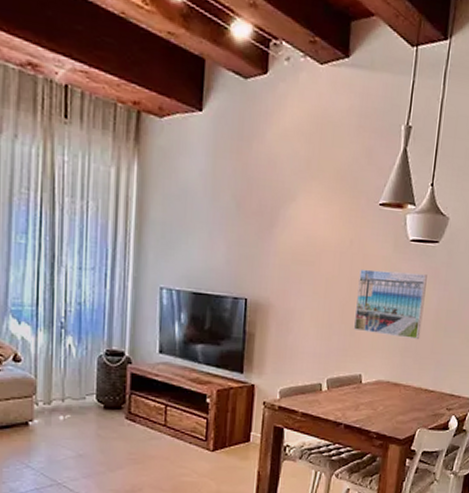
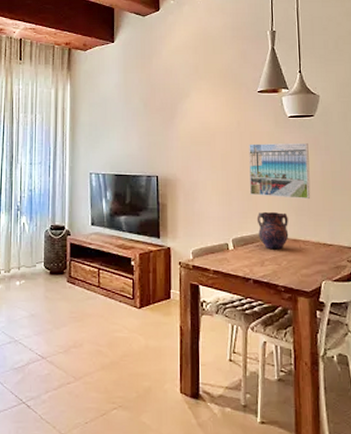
vase: none [357,350,392,394] -> present [256,211,289,250]

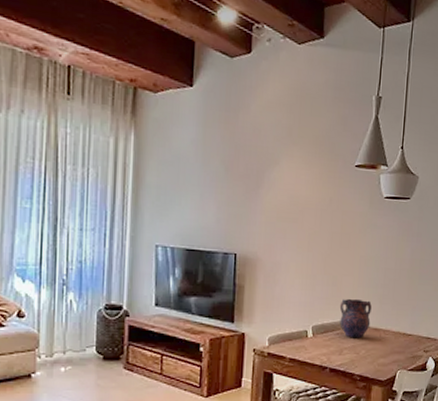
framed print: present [249,142,311,198] -> none [335,224,401,287]

